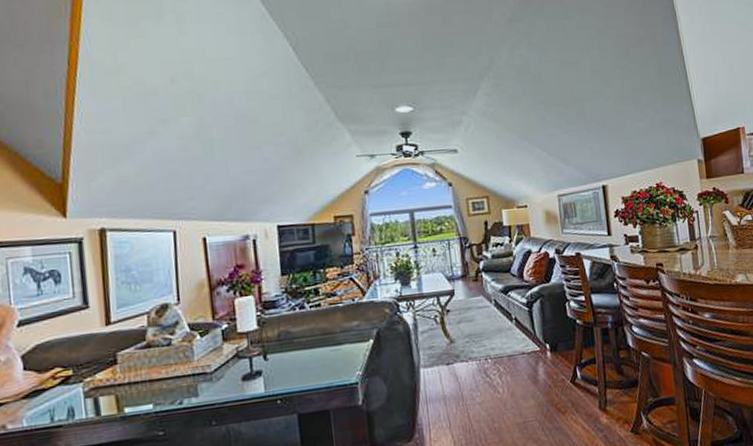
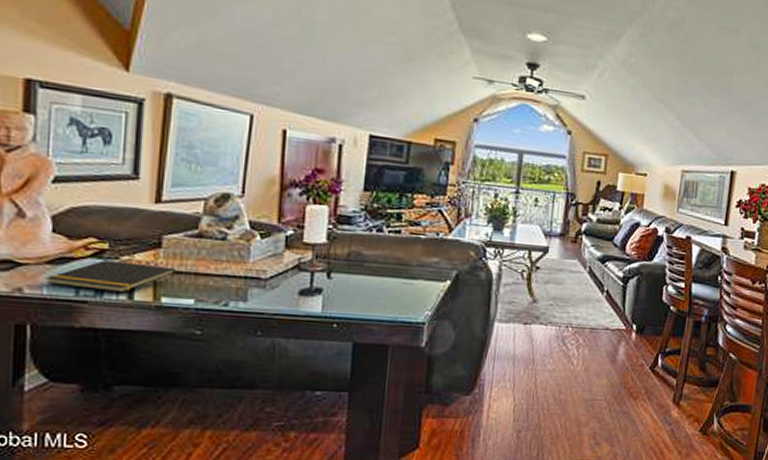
notepad: none [24,379,133,417] -> present [46,260,176,293]

